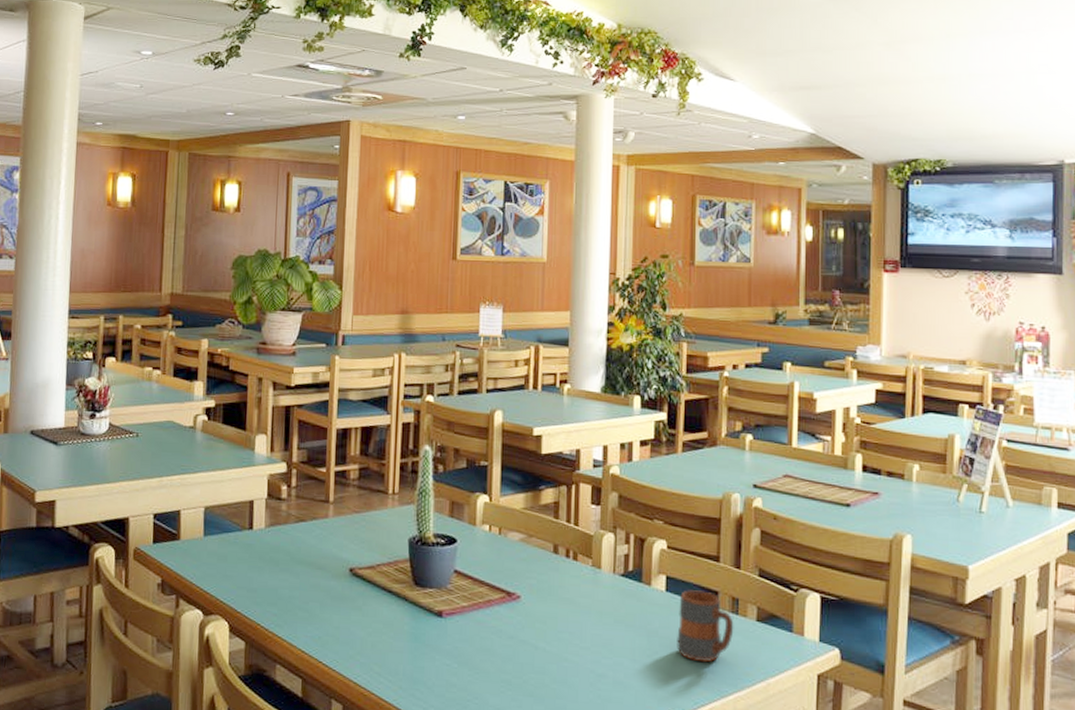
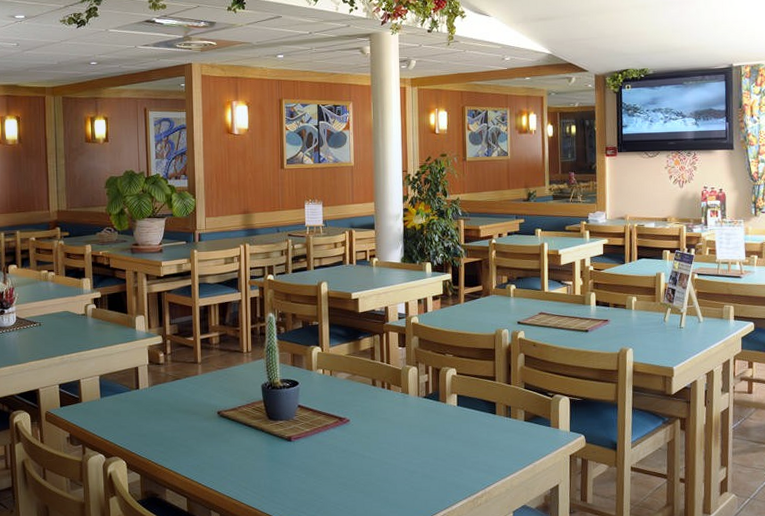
mug: present [677,590,734,663] -> none [467,403,509,455]

